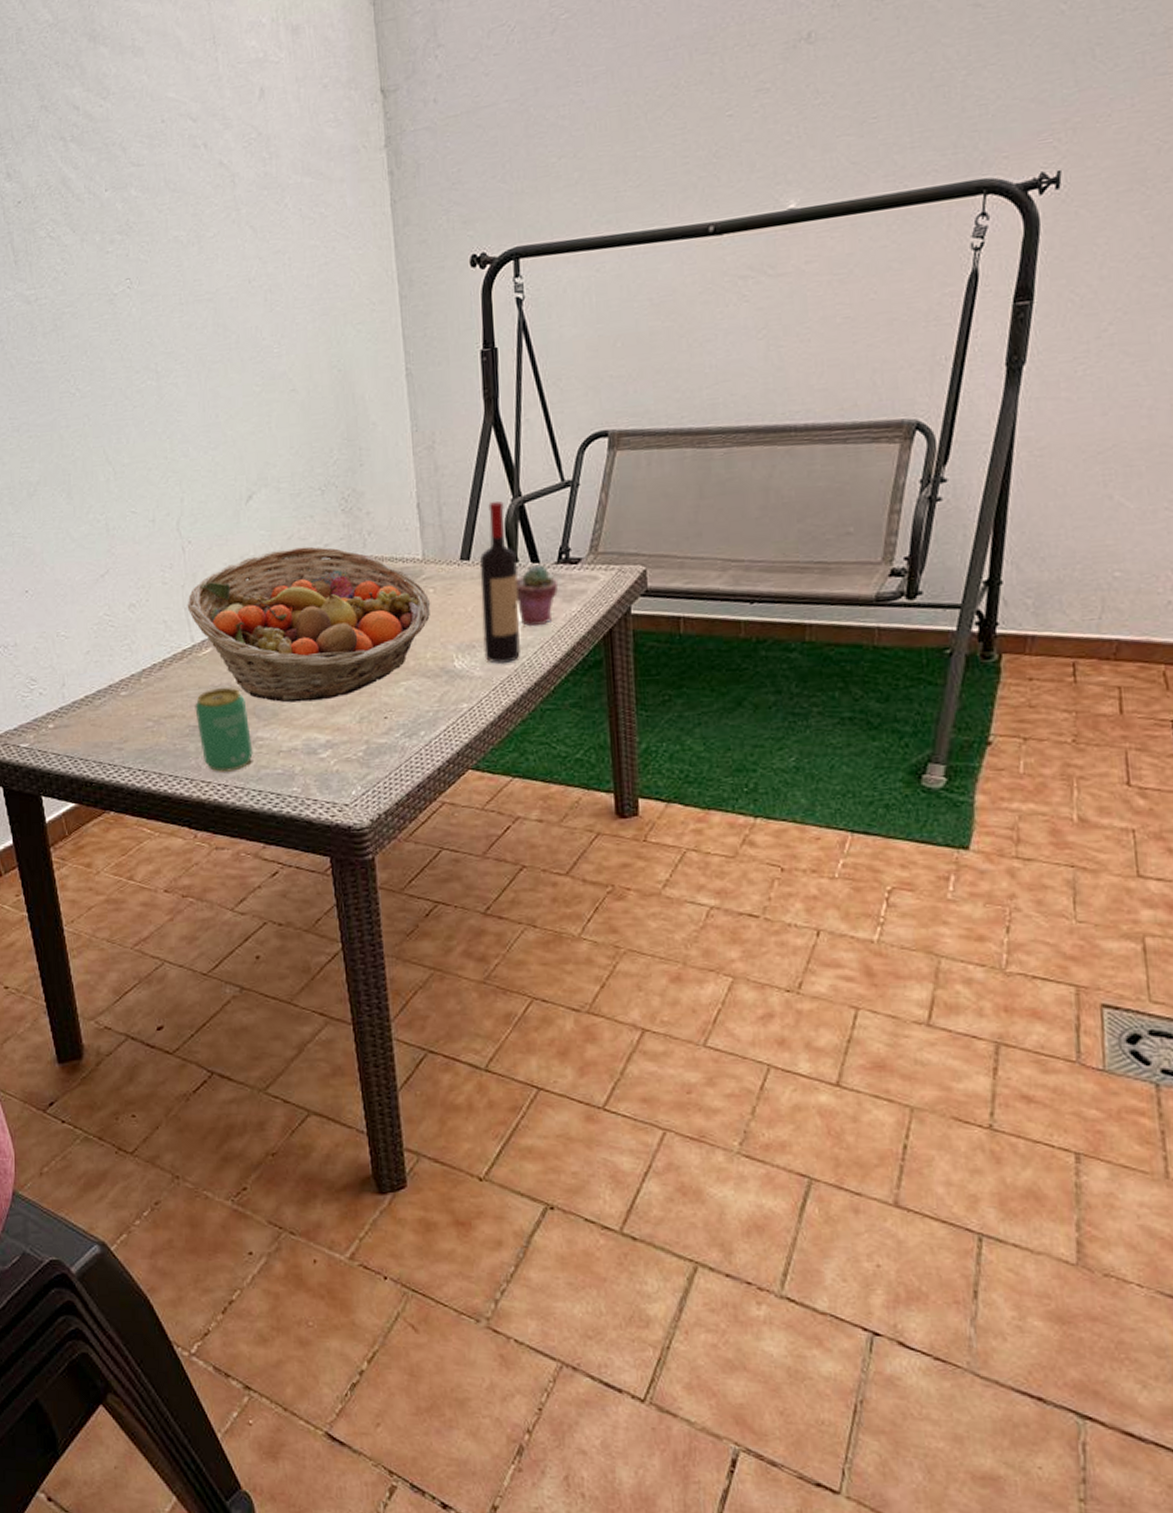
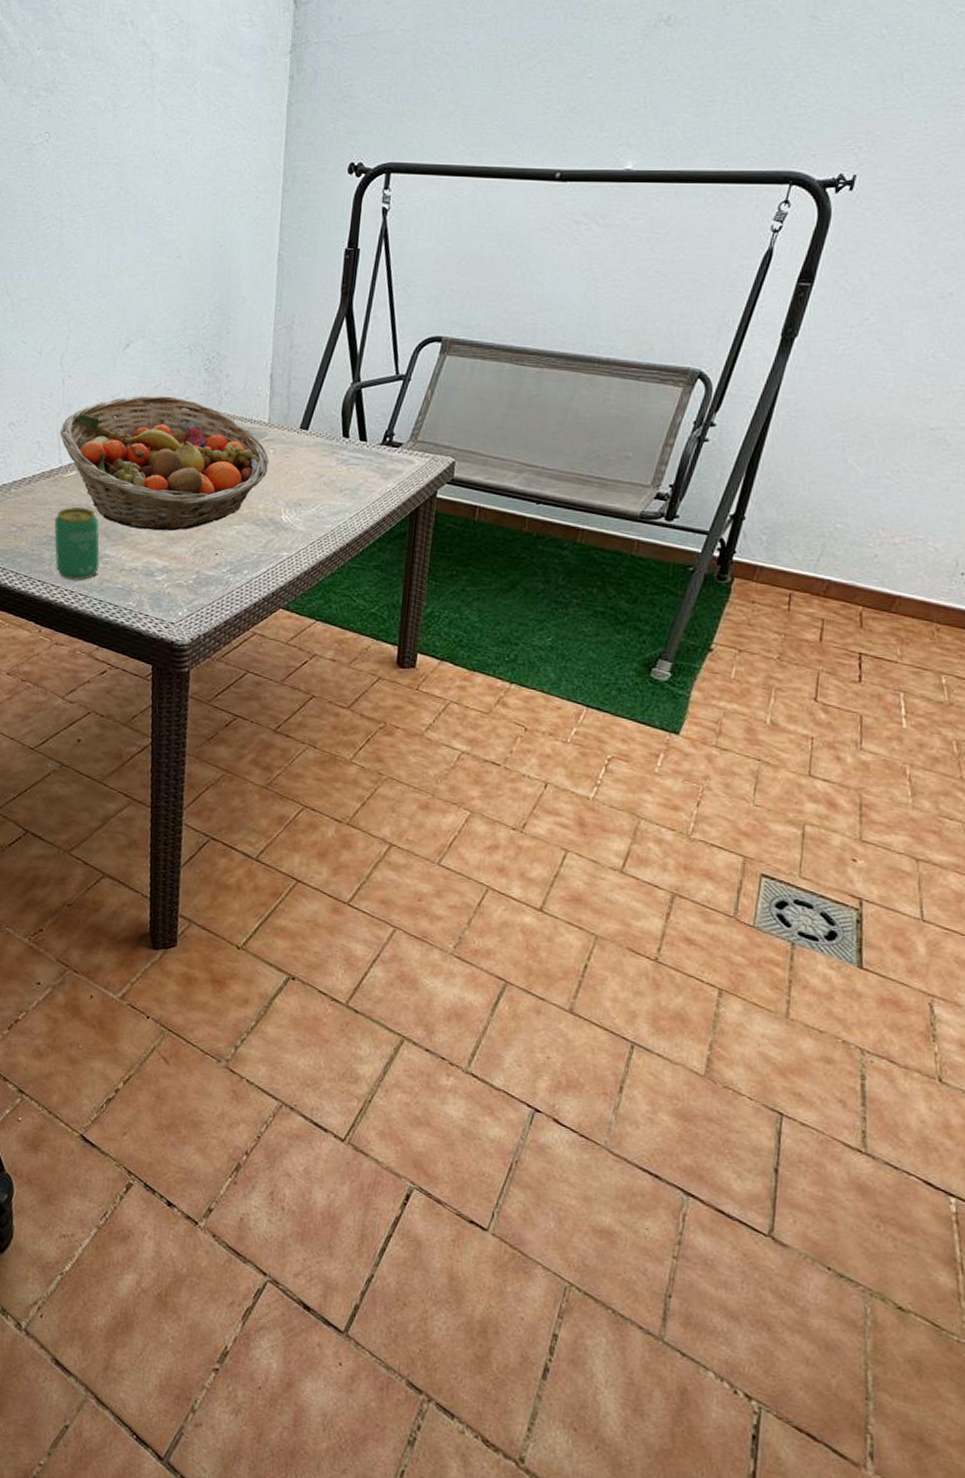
wine bottle: present [480,501,521,665] -> none [308,383,349,524]
potted succulent: present [516,564,559,627] -> none [342,443,380,495]

